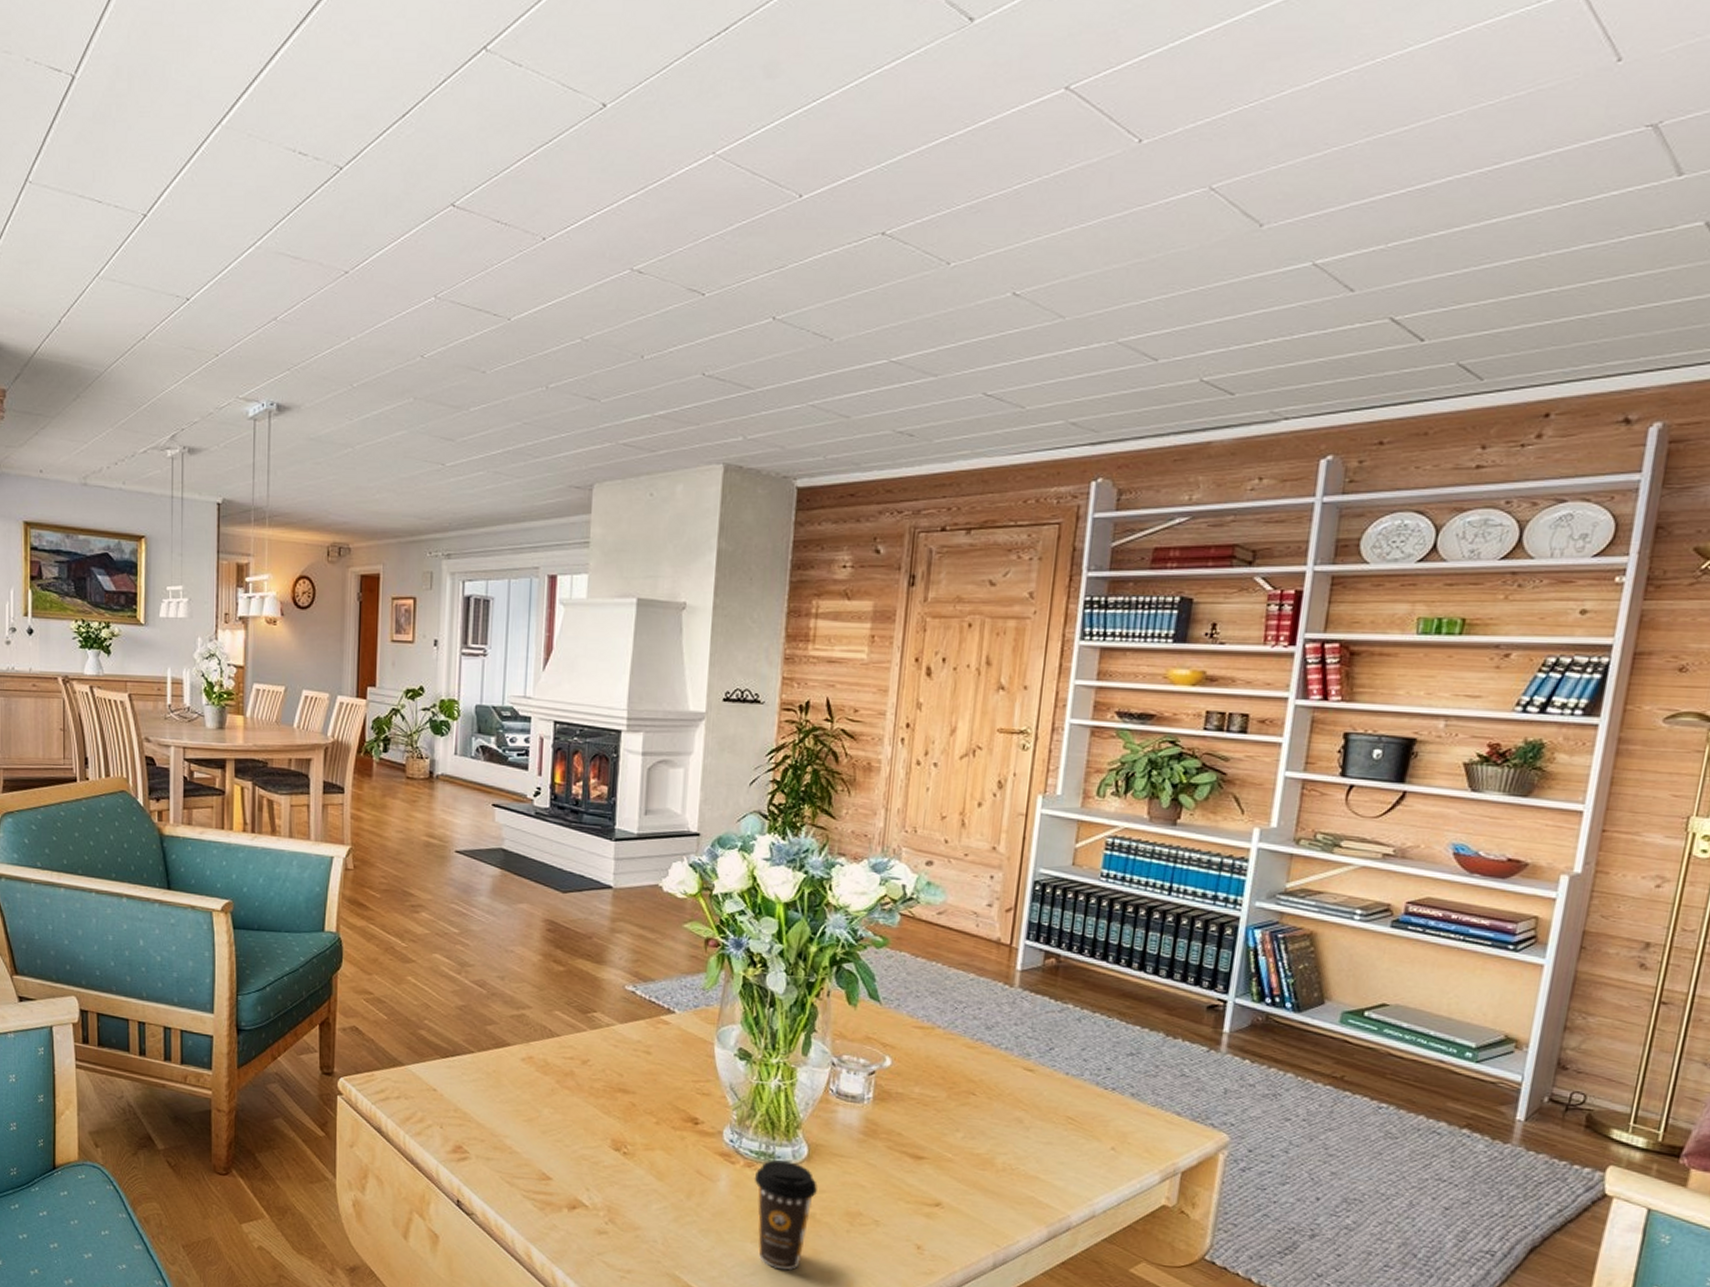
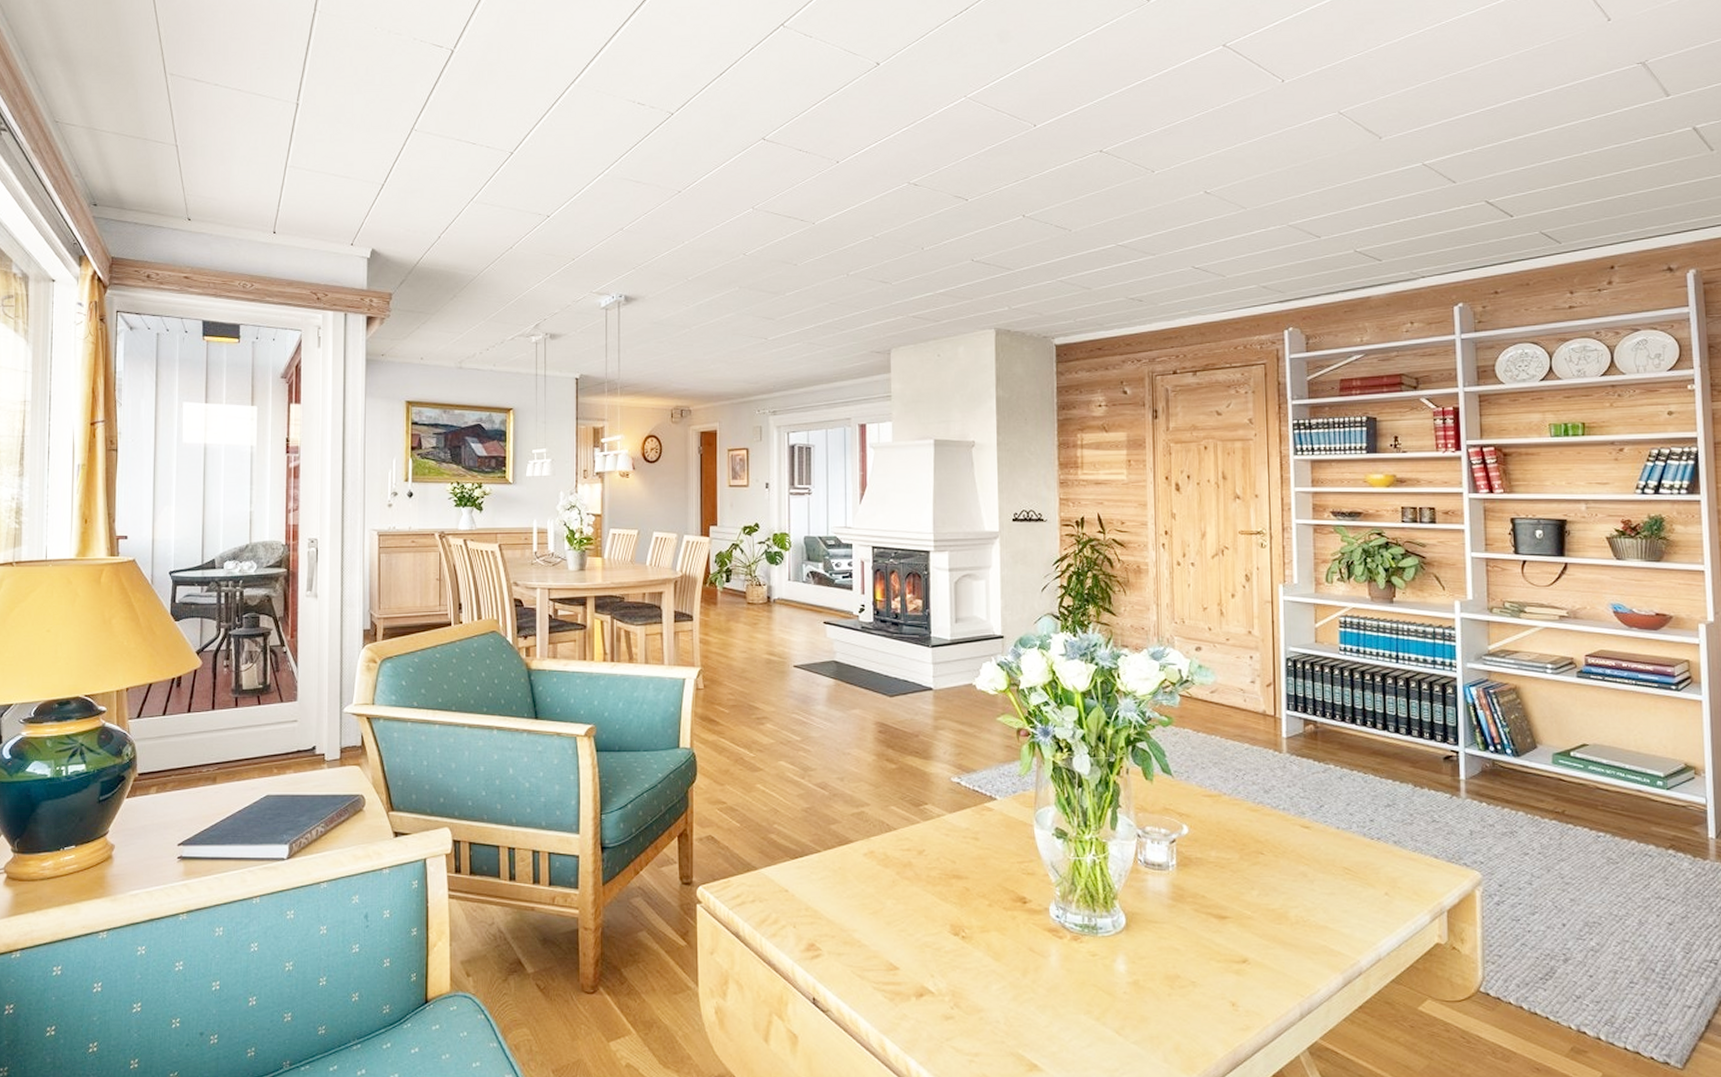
coffee cup: present [754,1160,818,1269] -> none [1081,932,1138,1038]

